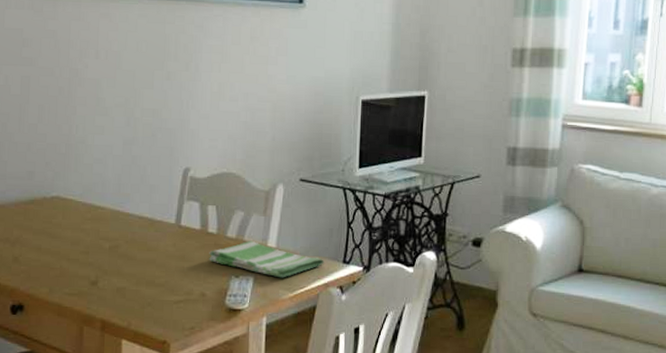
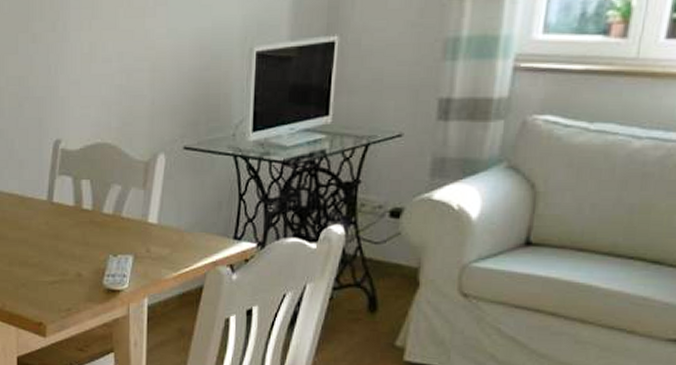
dish towel: present [209,240,324,278] -> none [84,216,212,257]

